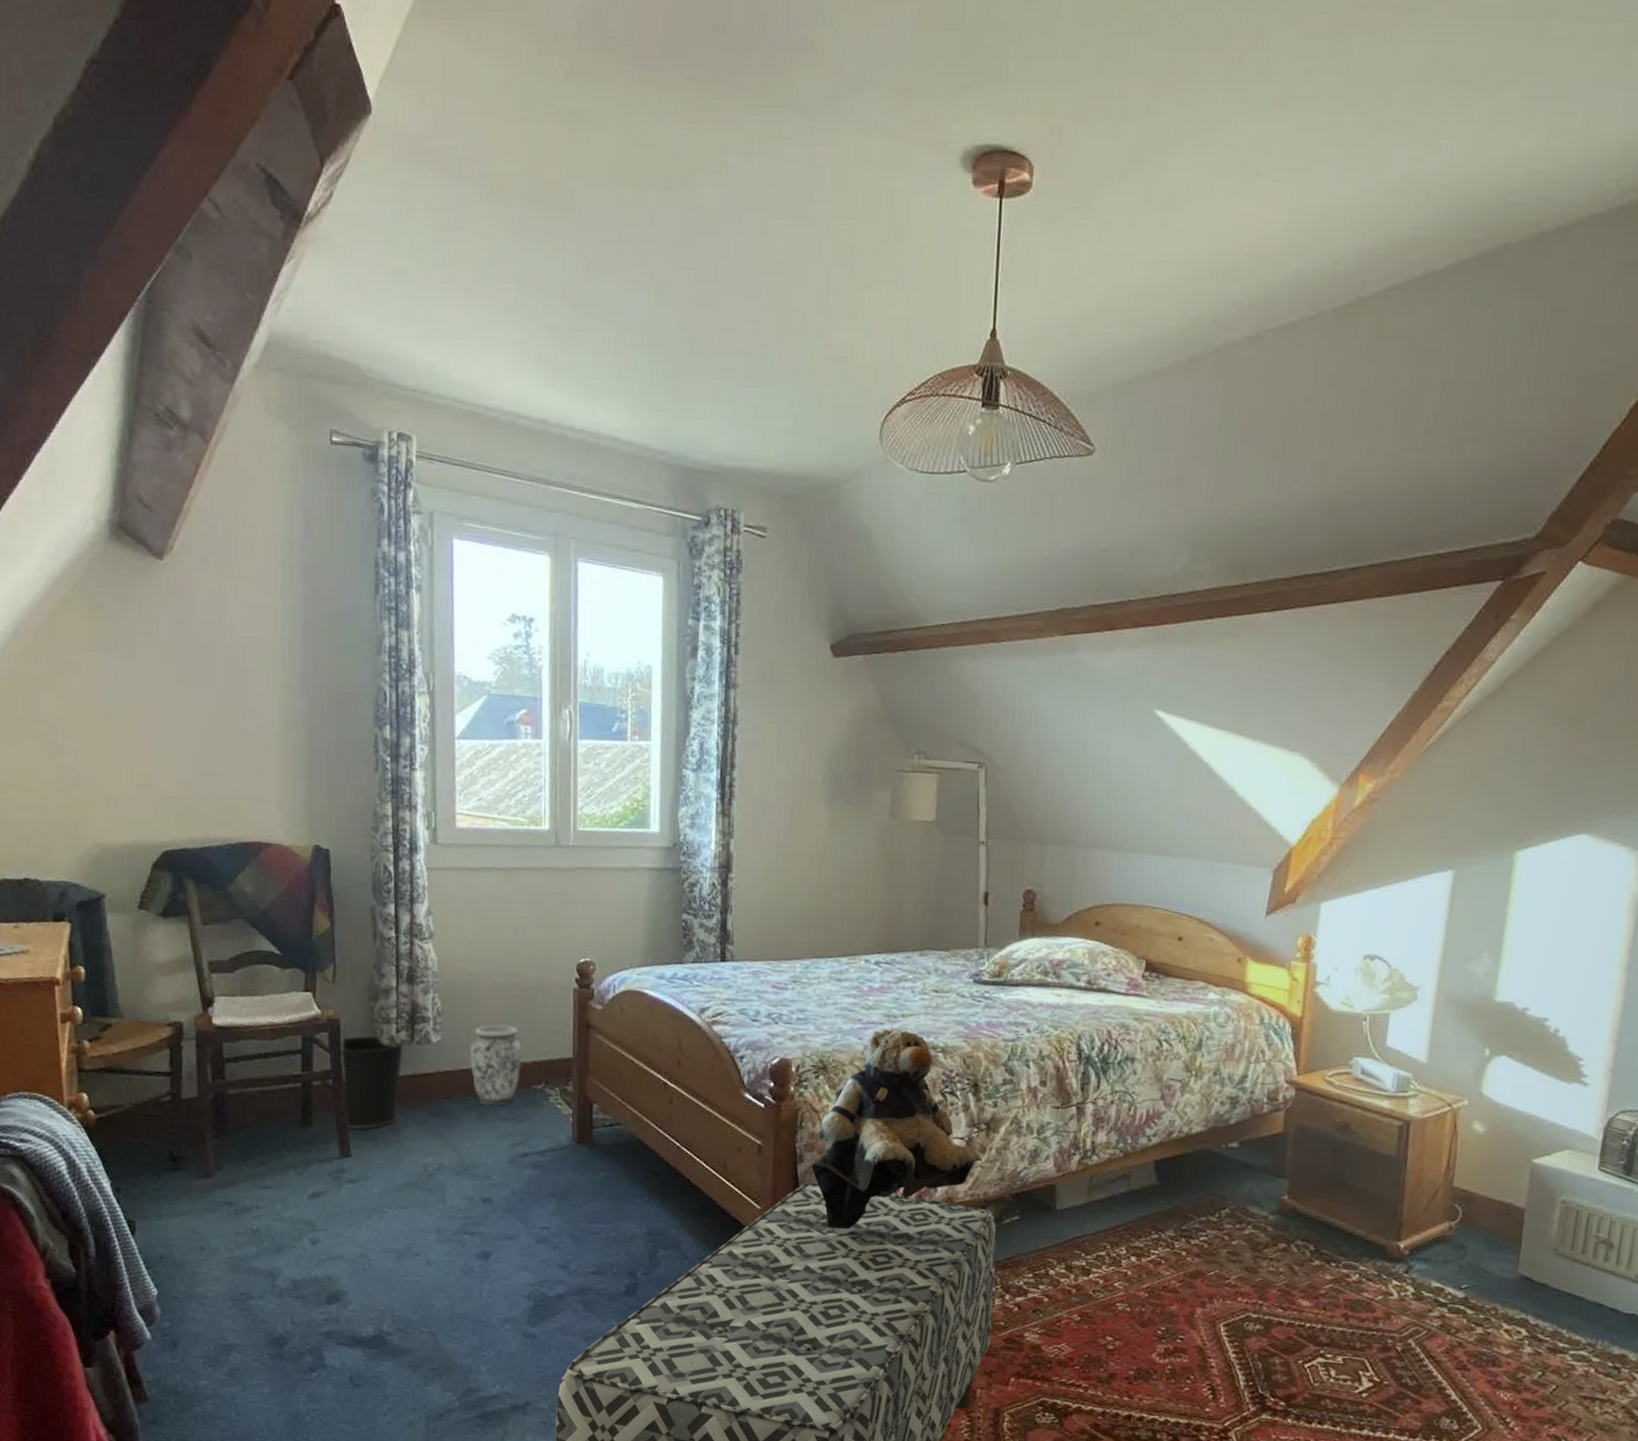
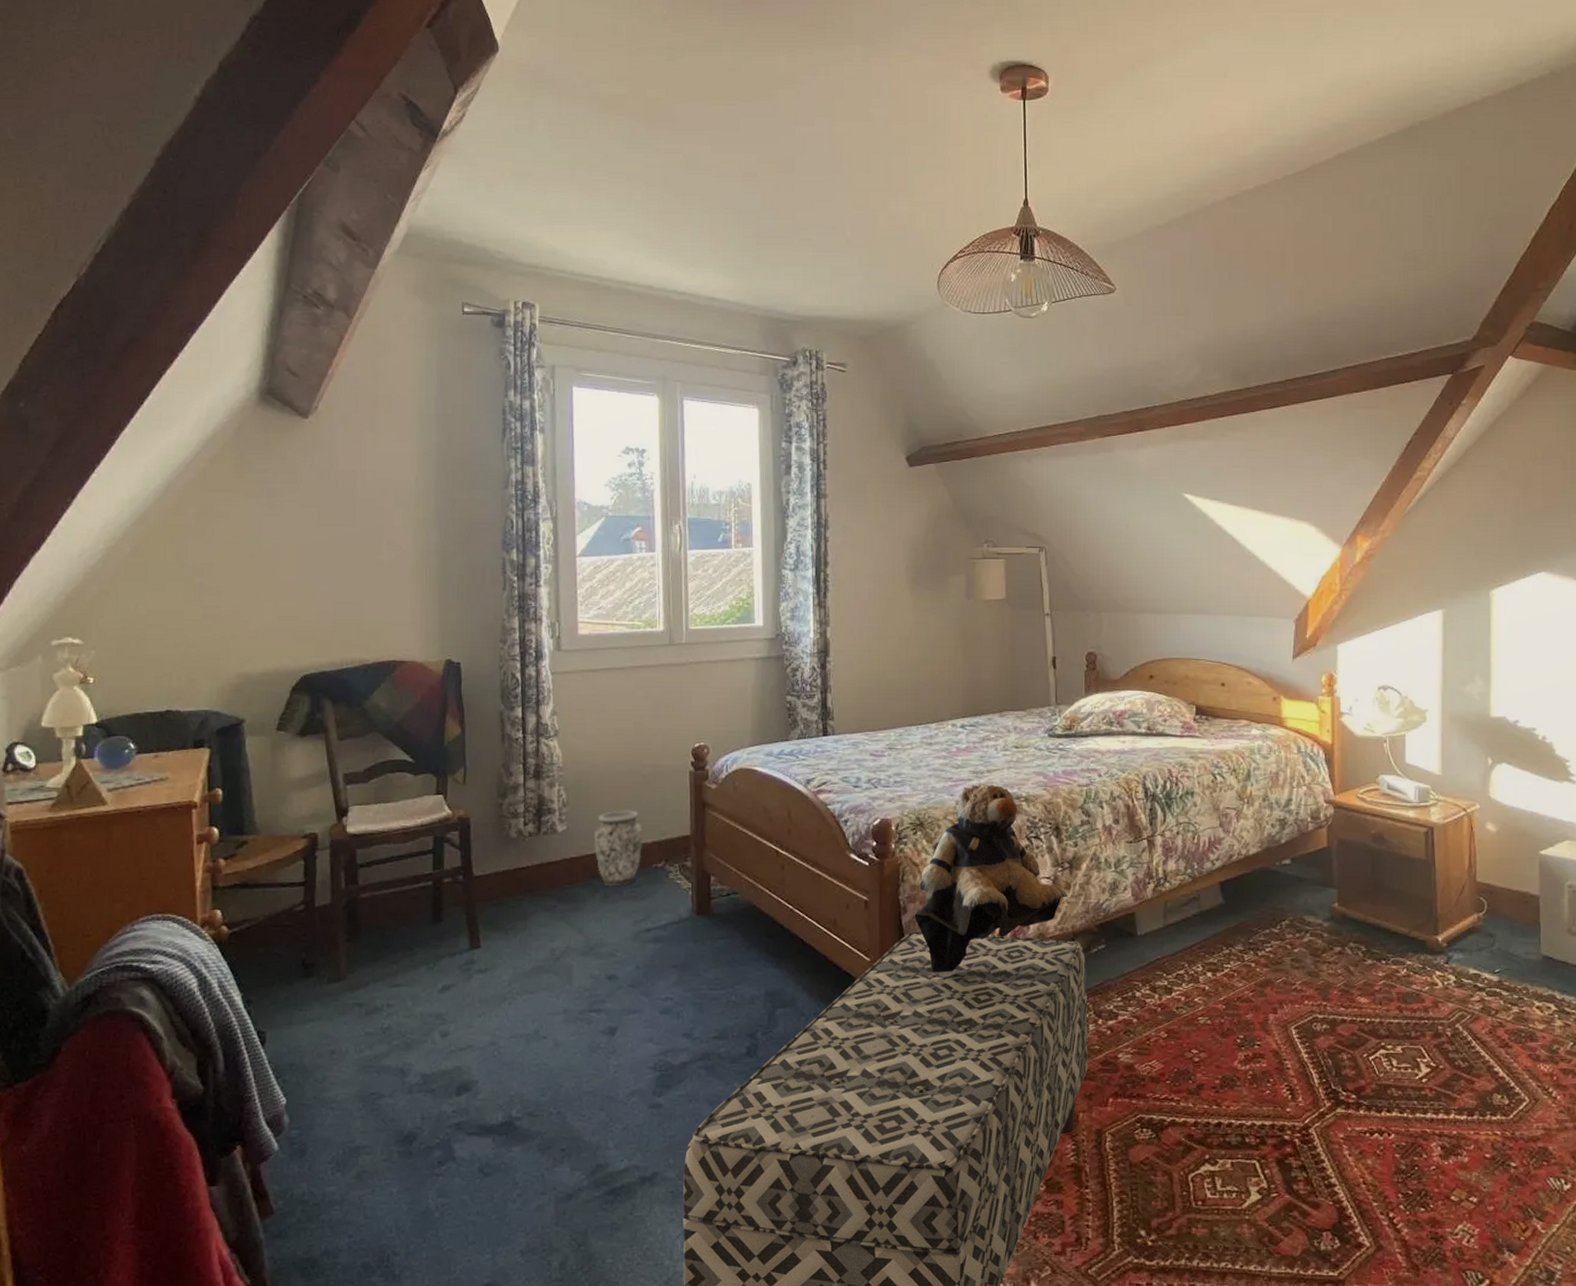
wastebasket: present [341,1035,405,1130] -> none [471,830,532,921]

